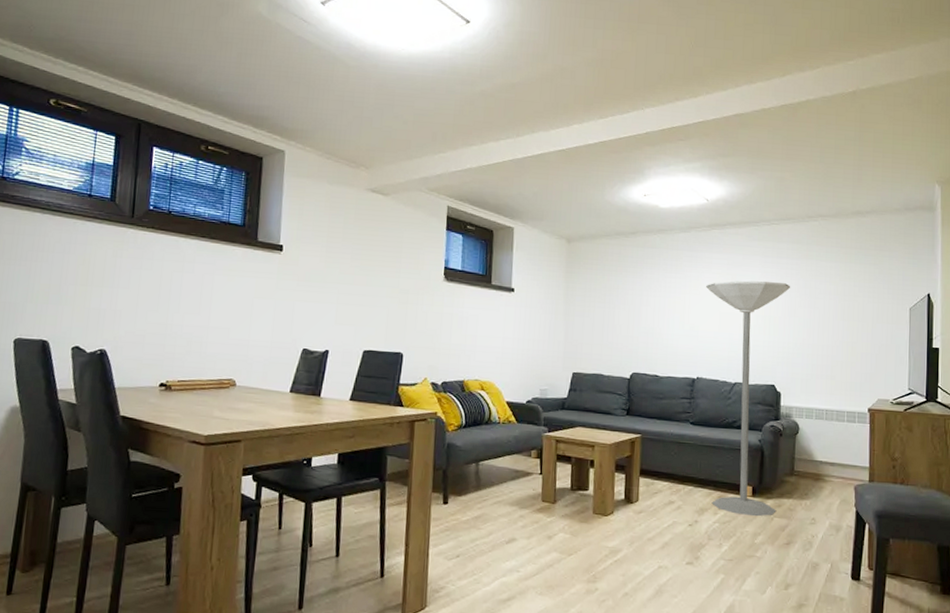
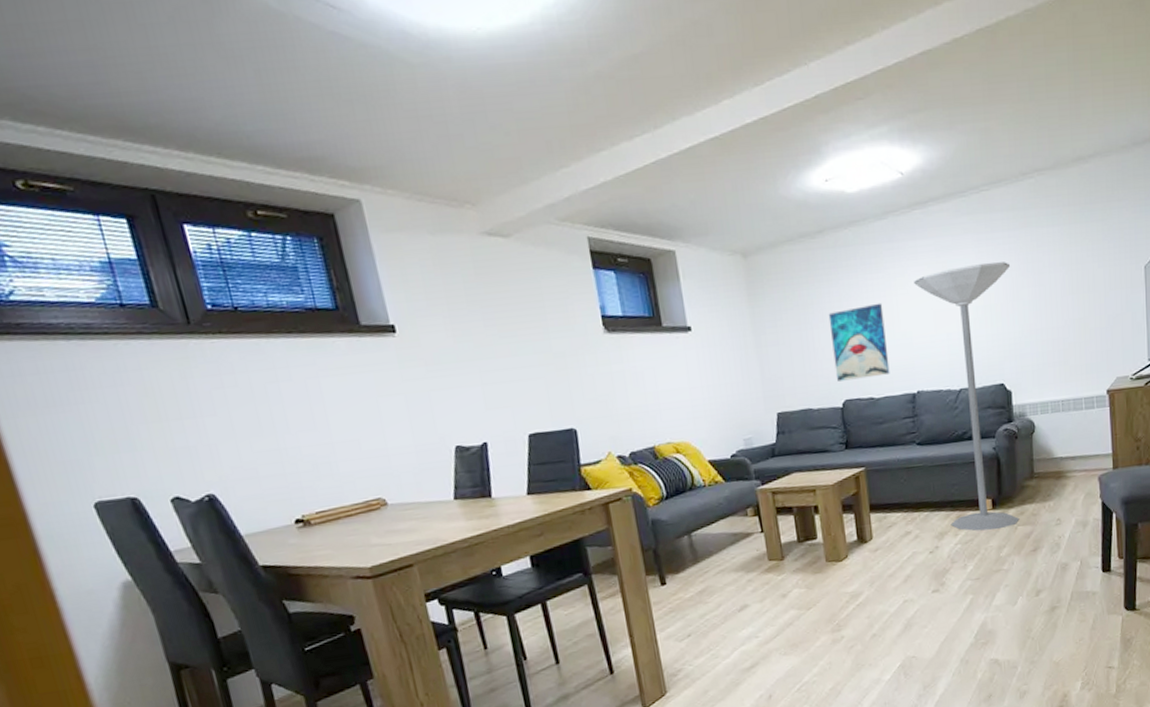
wall art: none [628,297,677,359] -> present [828,302,890,381]

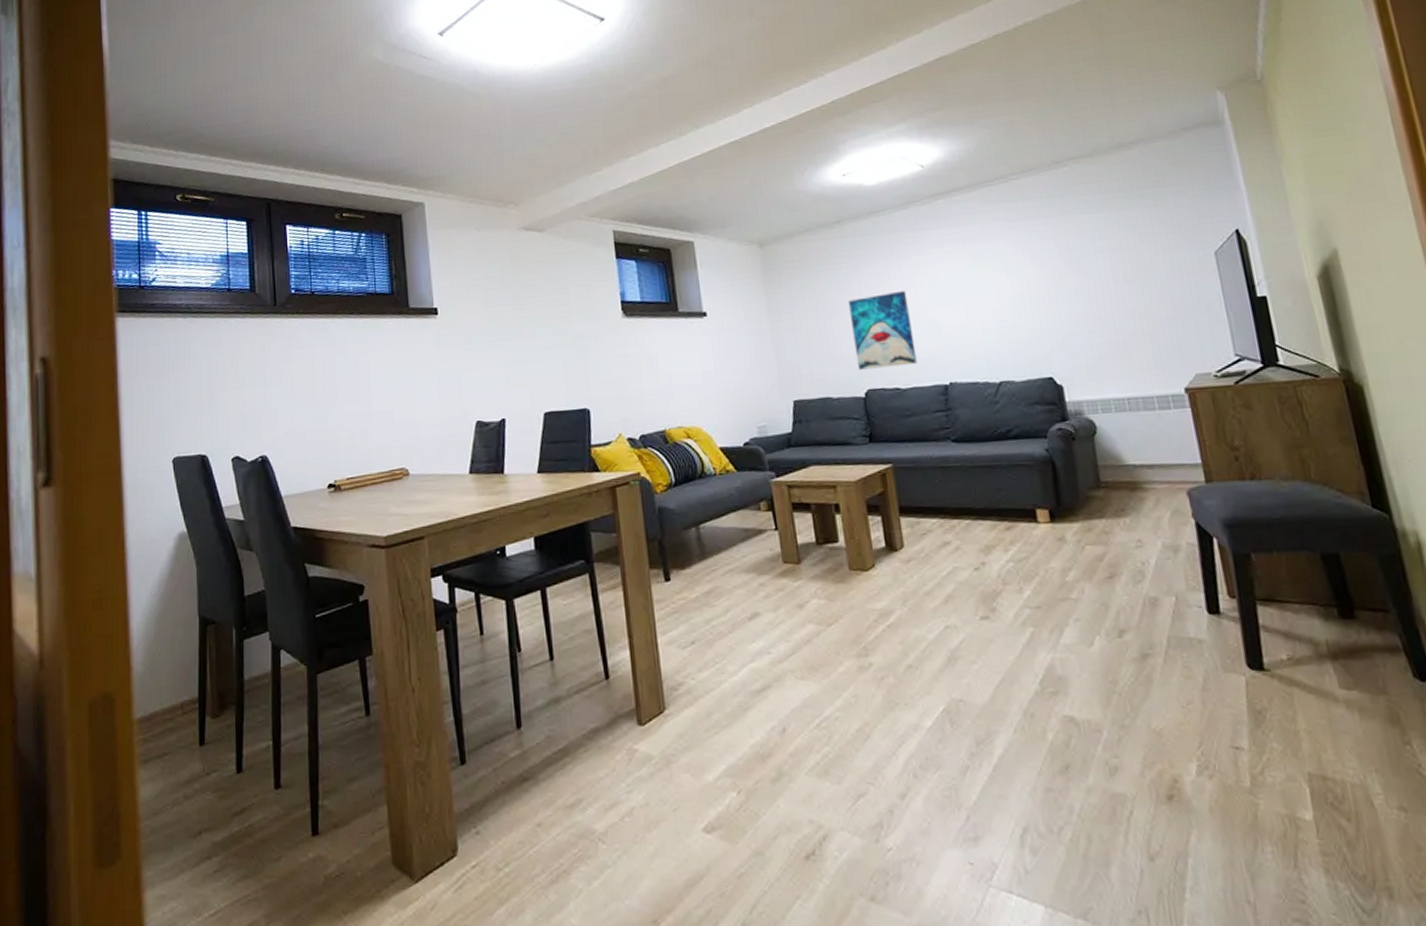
floor lamp: present [914,262,1020,532] -> none [940,249,1087,548]

